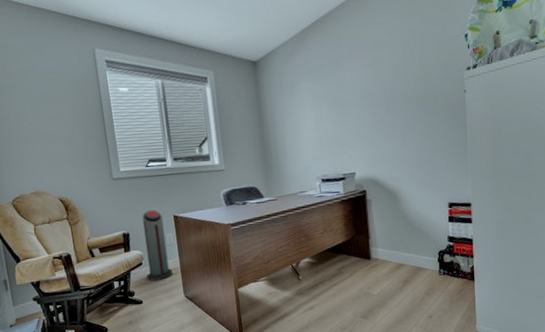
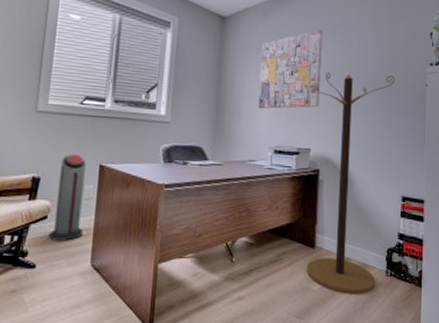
wall art: none [295,55,358,144] -> present [258,29,323,109]
coat rack: none [348,88,432,294] -> present [306,71,395,294]

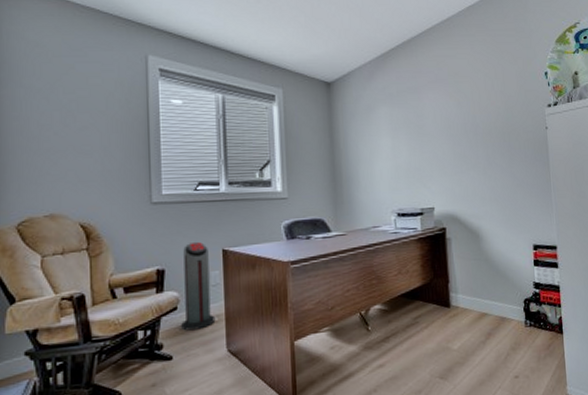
wall art: present [258,29,323,109] -> none [371,84,438,173]
coat rack: present [306,71,395,294] -> none [427,122,515,350]

